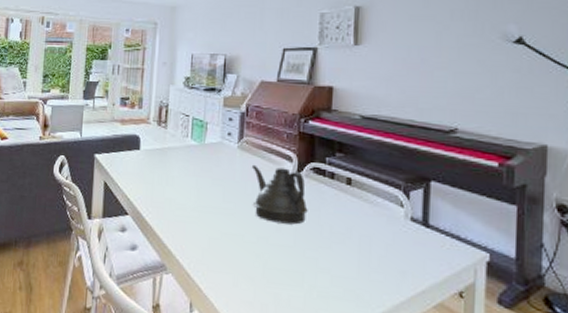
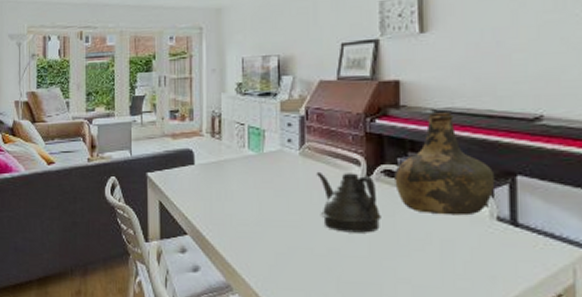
bottle: none [322,118,412,215] -> present [394,112,496,216]

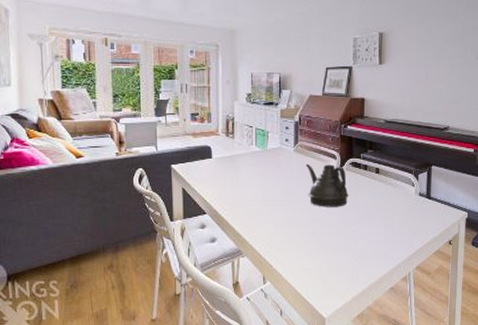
bottle: present [394,112,496,216] -> none [358,122,420,193]

